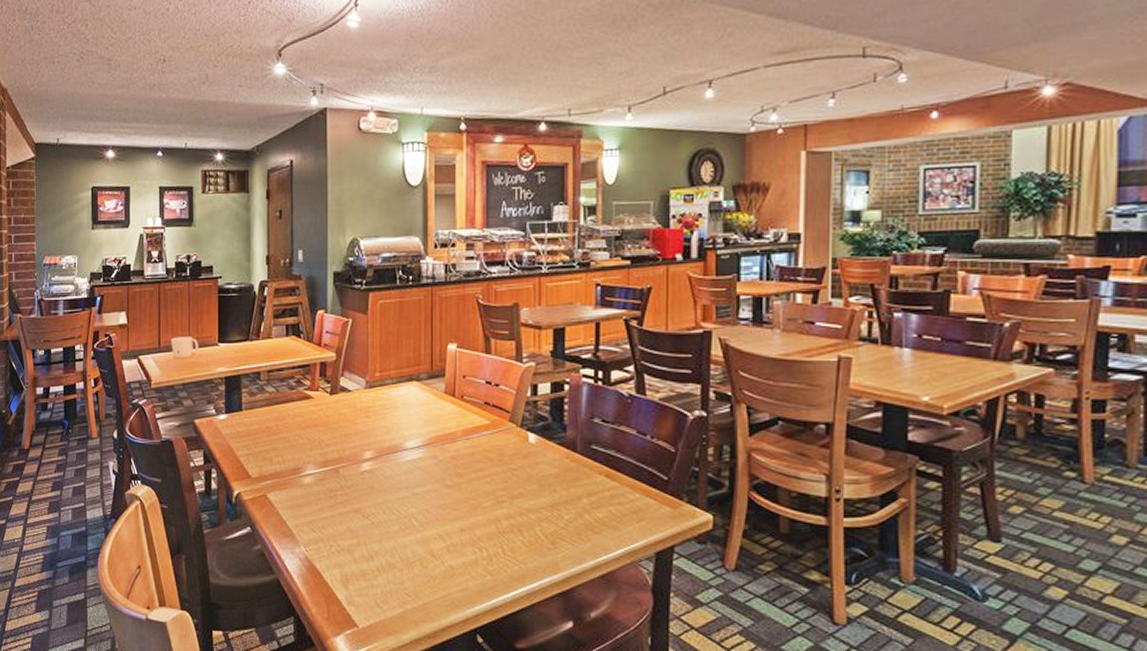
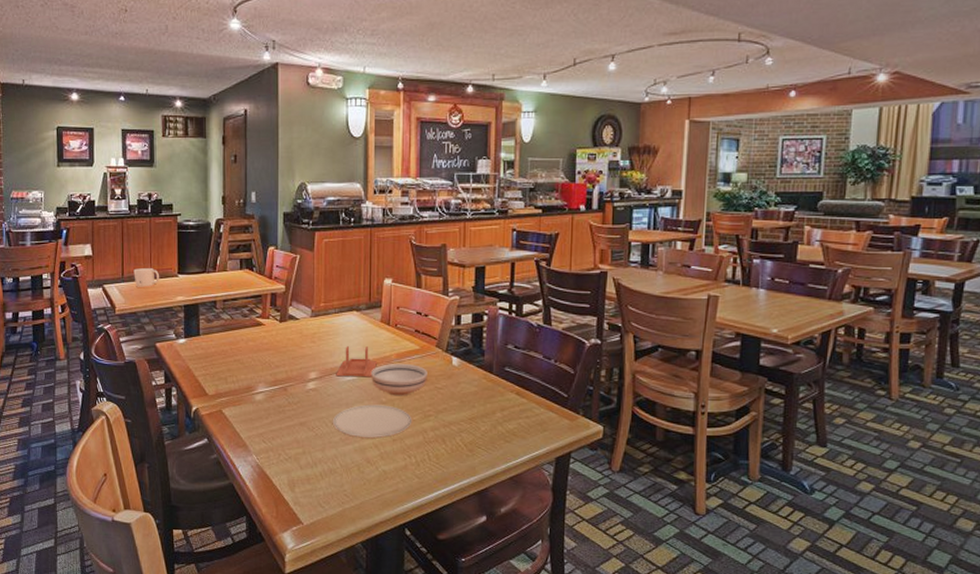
plate: none [390,488,483,529] -> present [332,404,412,439]
napkin holder: none [394,421,441,457] -> present [336,346,377,378]
bowl: none [433,440,500,479] -> present [370,363,427,396]

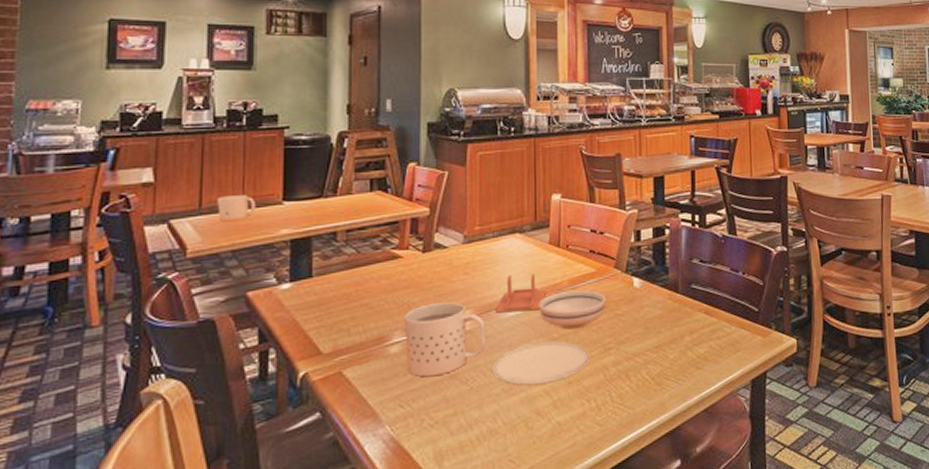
mug: none [266,363,328,422] -> present [403,301,486,378]

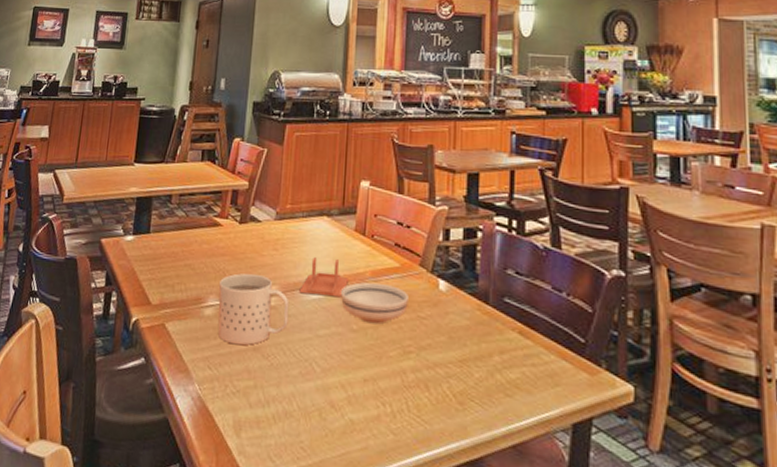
mug: present [217,194,257,222] -> none [88,153,115,177]
plate: present [491,341,590,386] -> none [291,331,389,377]

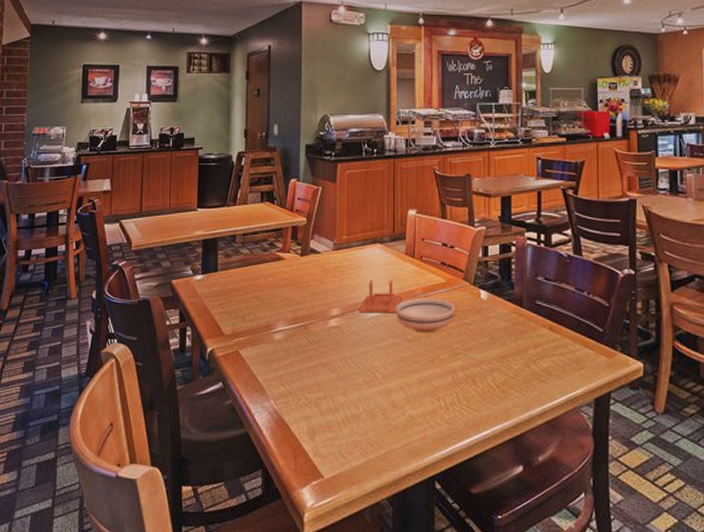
mug: present [218,273,290,346] -> none [285,299,351,363]

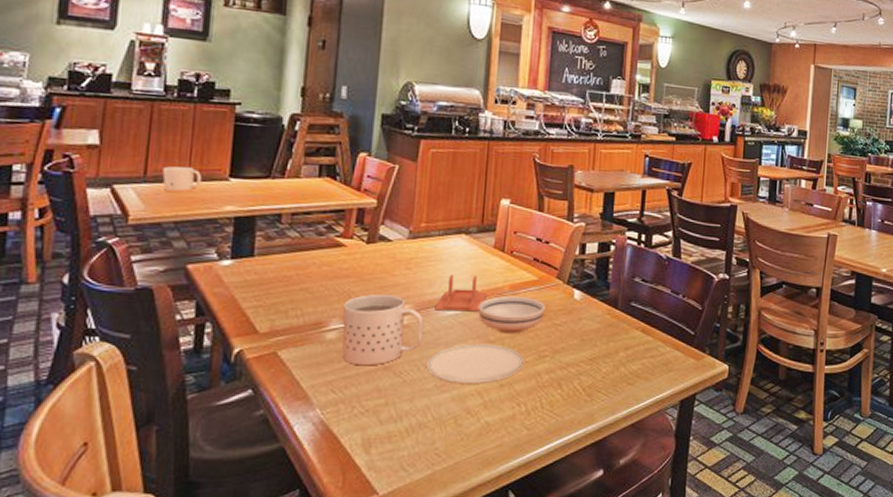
mug: none [152,201,179,223] -> present [162,166,203,193]
mug: none [285,299,351,363] -> present [342,293,424,366]
plate: none [355,342,440,380] -> present [425,343,525,384]

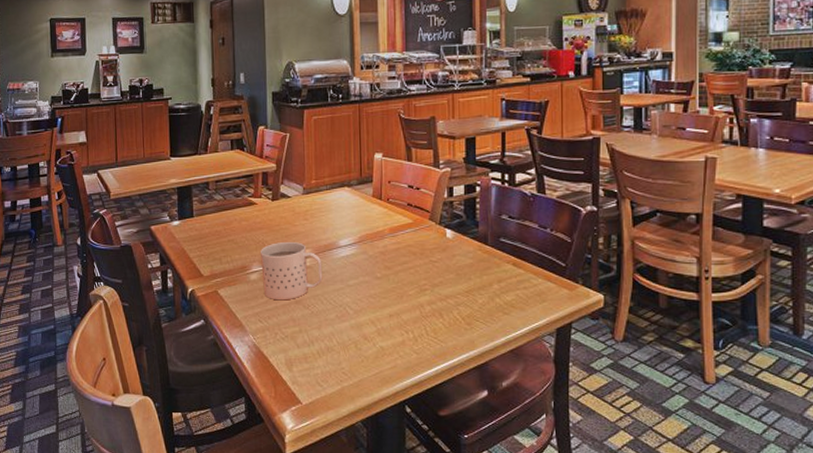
mug: present [162,166,203,193] -> none [127,151,153,173]
plate: present [425,343,525,384] -> none [327,280,408,315]
napkin holder: present [435,275,486,312] -> none [329,222,370,253]
bowl: present [477,295,545,334] -> none [364,237,422,271]

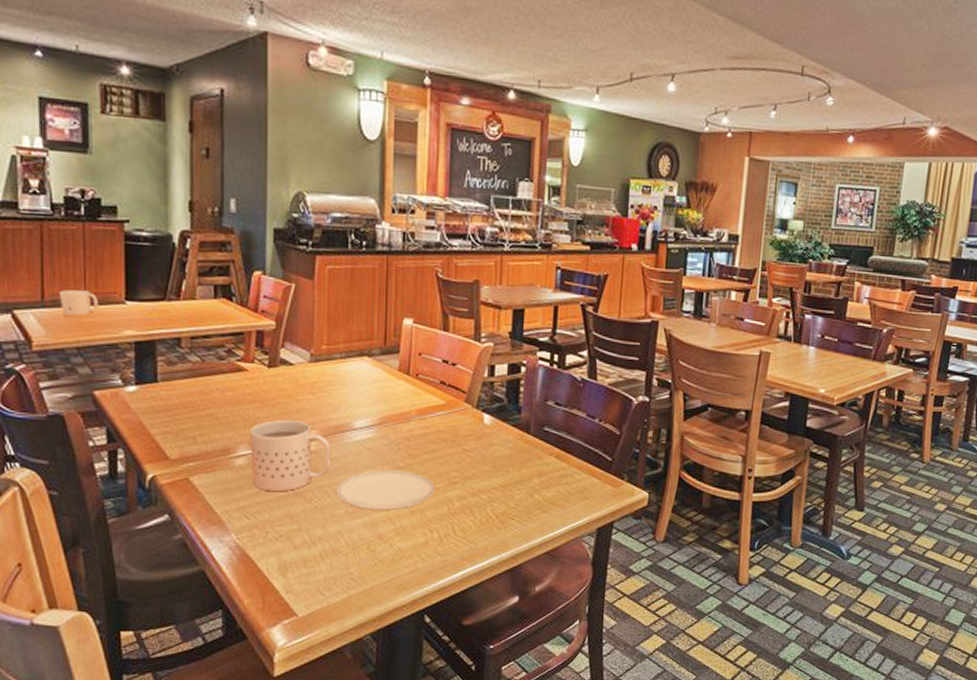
mug: none [127,151,153,173] -> present [59,289,99,318]
plate: none [327,280,408,315] -> present [335,470,435,511]

